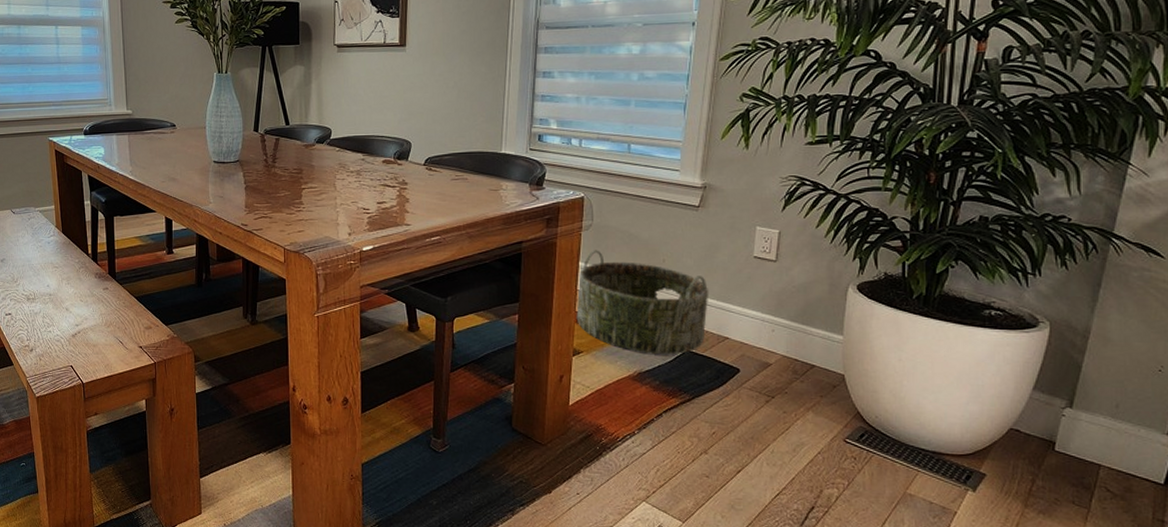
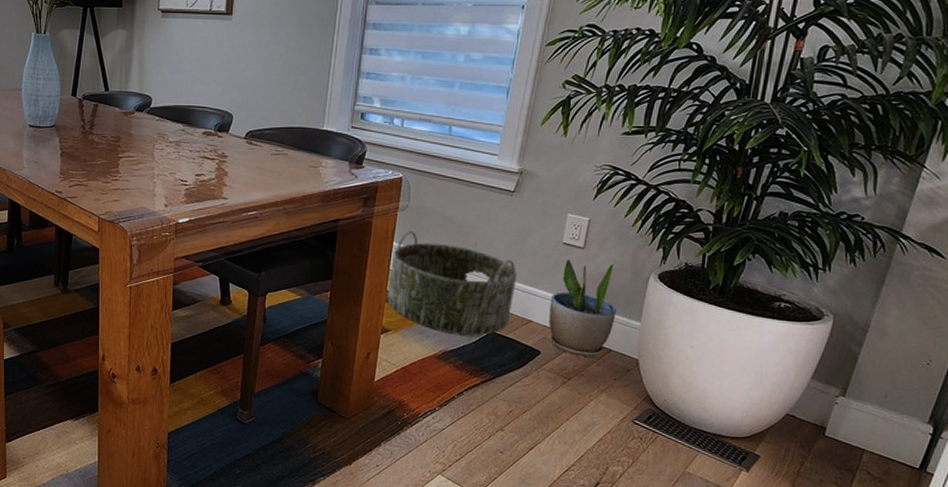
potted plant: none [745,272,816,374] -> present [548,258,617,357]

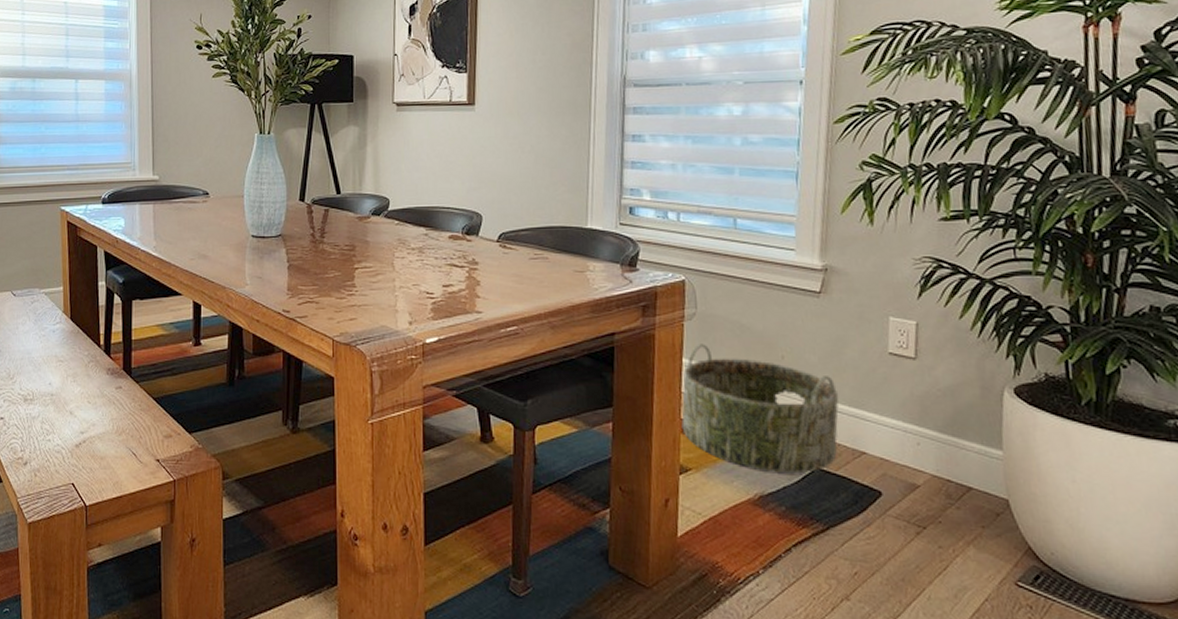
potted plant: present [548,258,617,357] -> none [884,372,970,498]

